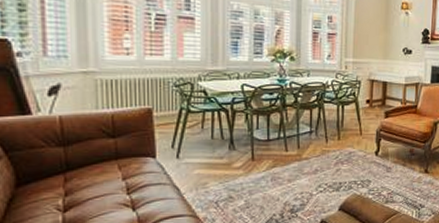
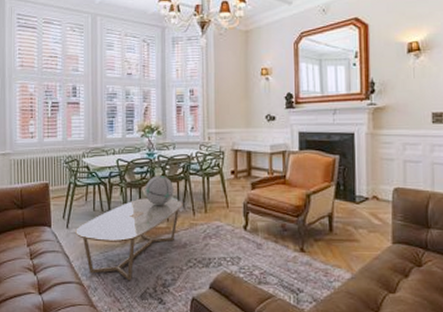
coffee table: none [188,126,316,210] -> present [75,198,183,281]
decorative sphere: none [274,103,306,133] -> present [145,176,174,205]

